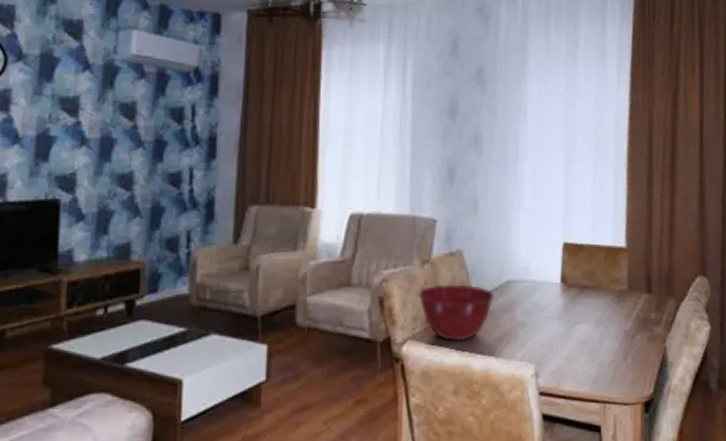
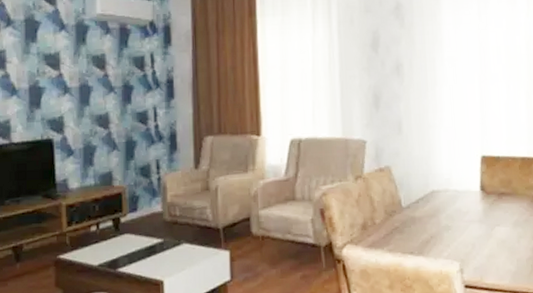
mixing bowl: present [418,284,495,342] -> none [353,195,422,245]

